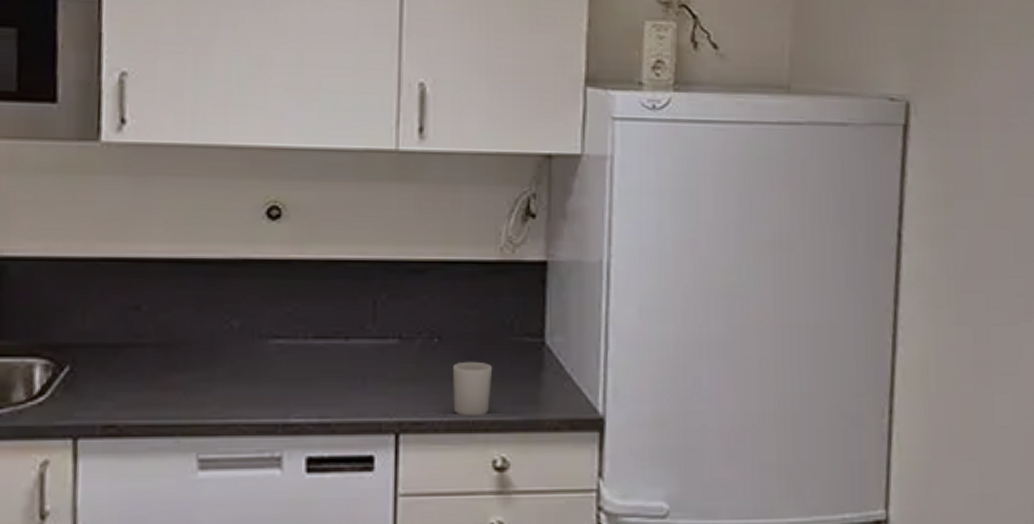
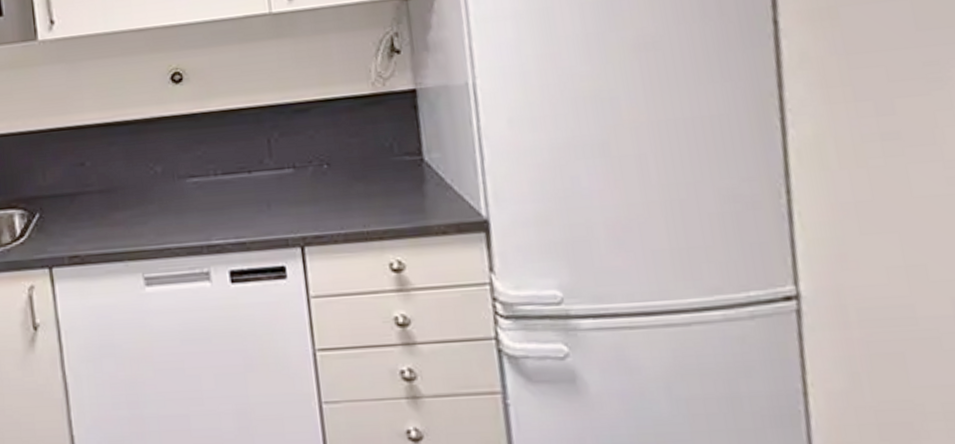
mug: present [453,361,493,417] -> none [343,181,380,228]

